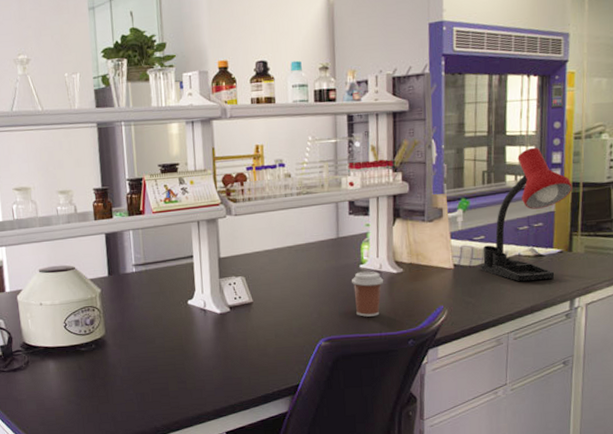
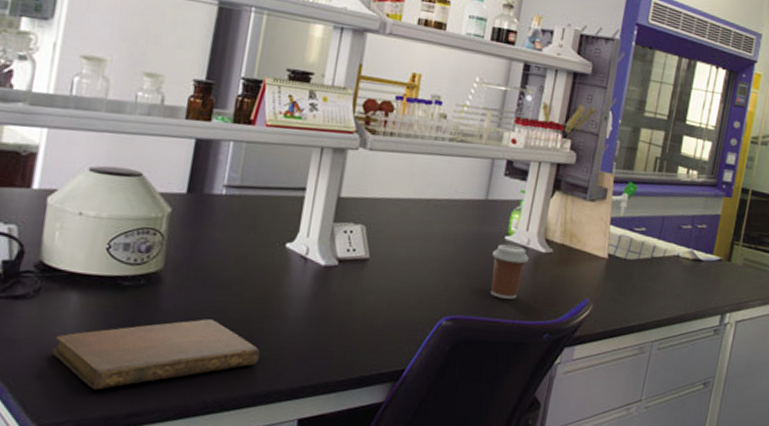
notebook: none [46,366,187,428] -> present [51,319,260,390]
desk lamp: present [481,147,573,282] -> none [636,142,742,288]

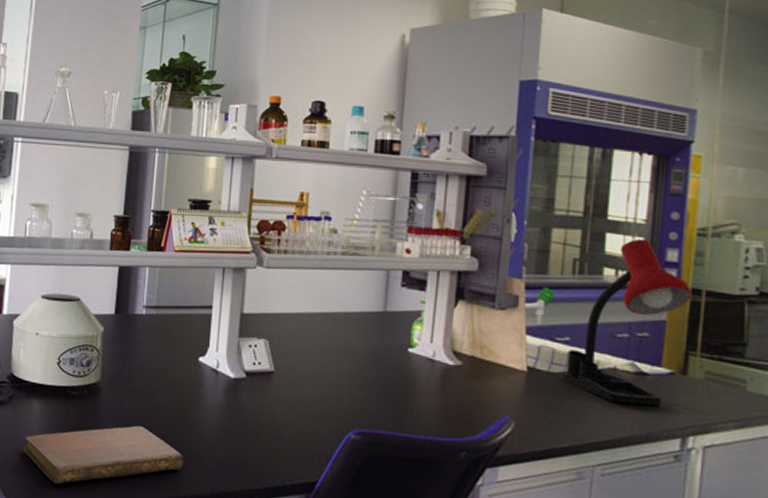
coffee cup: present [490,244,530,299] -> none [395,356,437,414]
desk lamp: none [636,142,742,288] -> present [563,238,692,406]

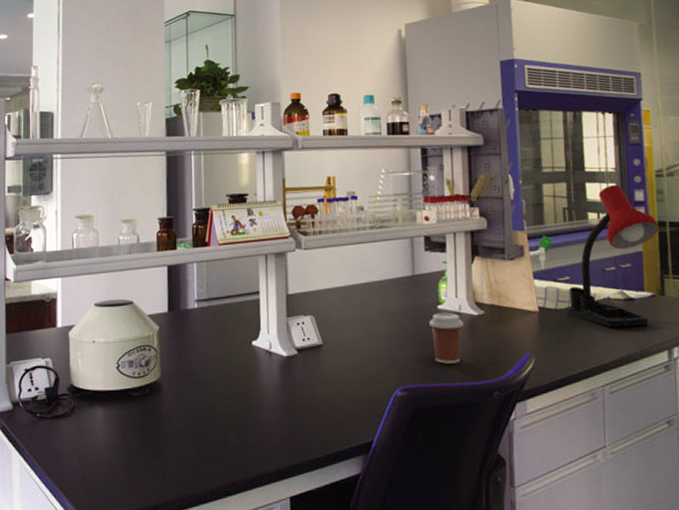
notebook: present [23,425,183,485] -> none [90,416,248,488]
coffee cup: none [395,356,437,414] -> present [428,312,464,364]

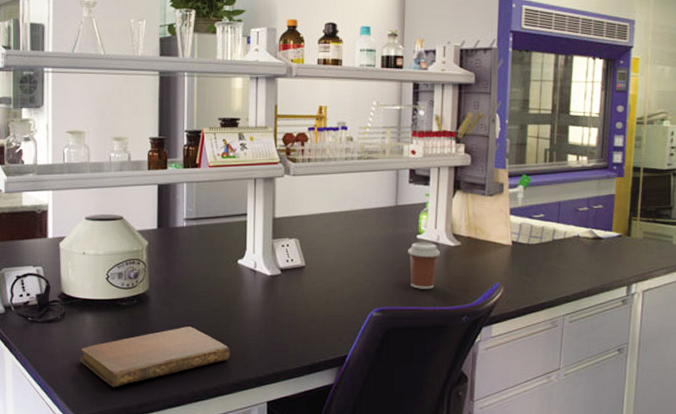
notebook: none [90,416,248,488] -> present [79,326,230,388]
desk lamp: present [568,184,659,328] -> none [539,129,633,264]

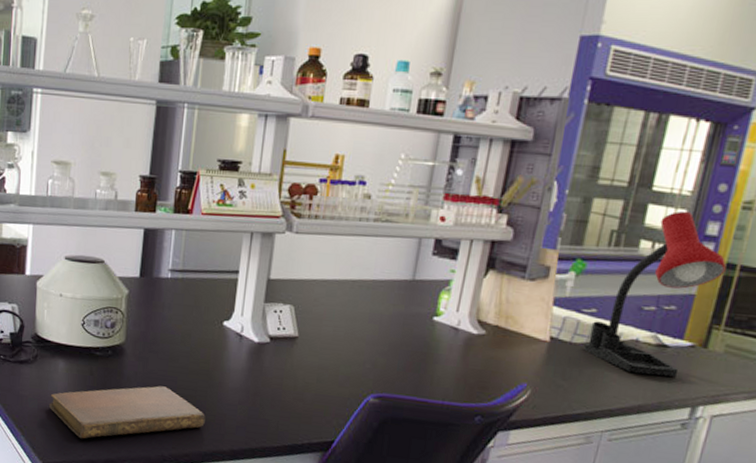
coffee cup: present [407,242,441,289] -> none [418,324,460,381]
desk lamp: none [539,129,633,264] -> present [584,210,726,377]

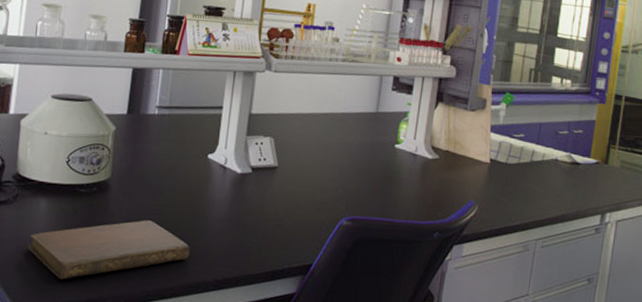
desk lamp: present [584,210,726,377] -> none [517,53,615,189]

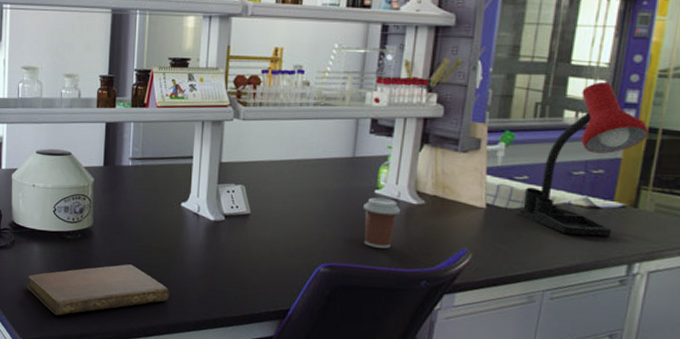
coffee cup: none [383,151,418,201] -> present [362,197,401,249]
desk lamp: none [517,53,615,189] -> present [519,81,649,236]

